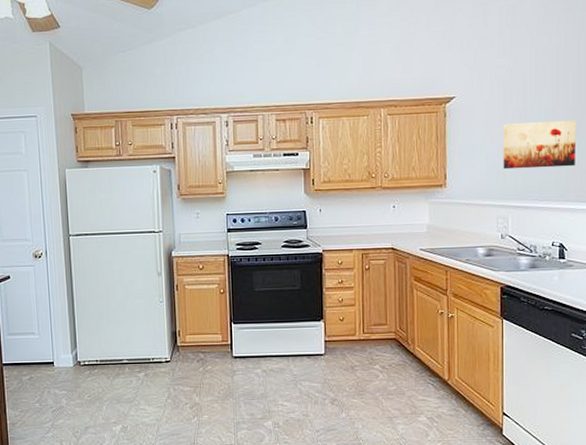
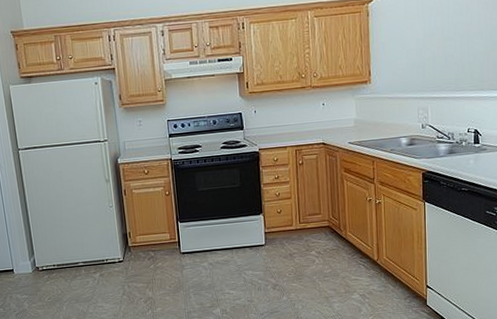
wall art: present [503,120,577,170] -> none [421,13,489,64]

